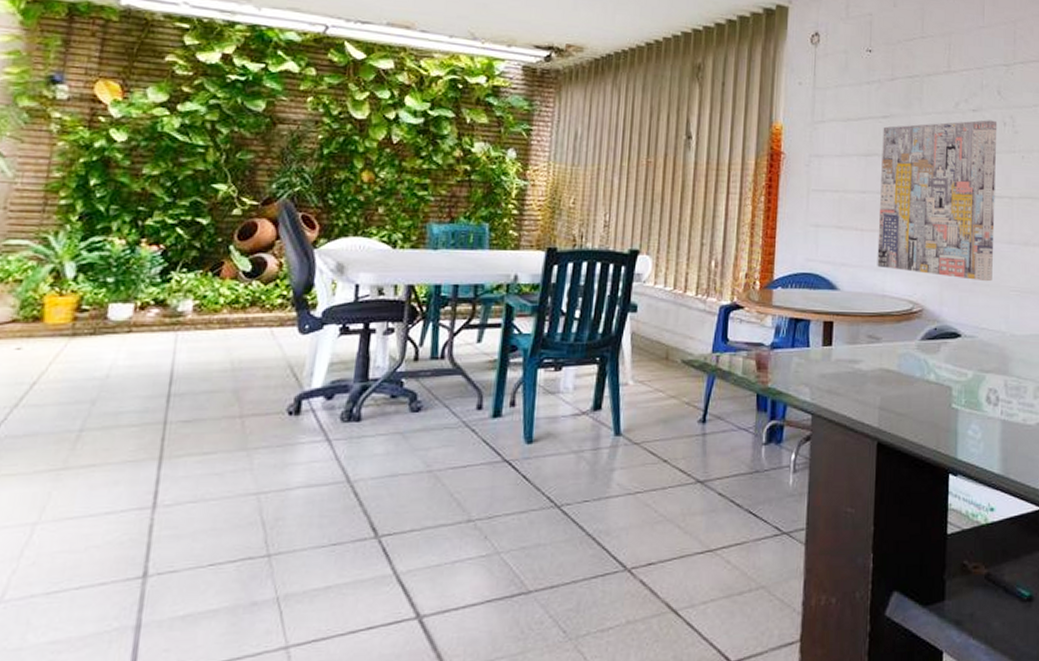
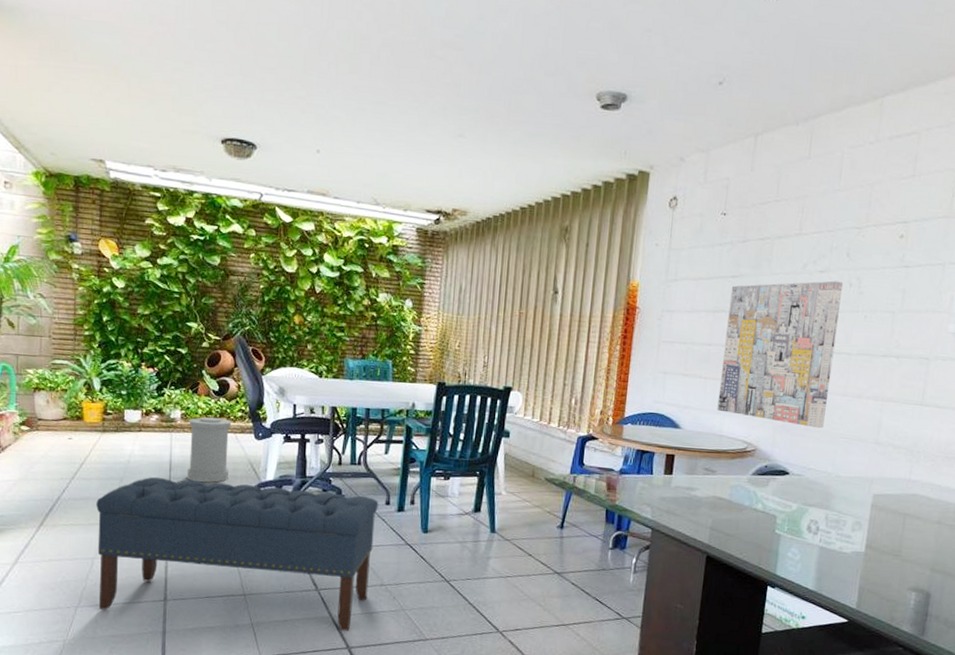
bench: none [34,395,467,602] -> present [96,477,378,631]
trash can: none [194,306,267,398] -> present [186,416,232,483]

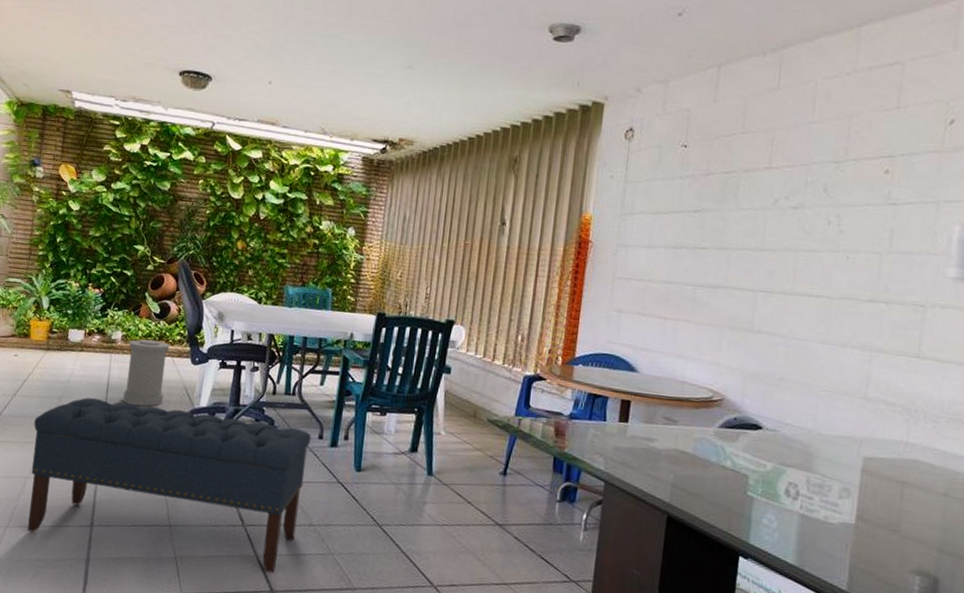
wall art: present [717,281,844,429] -> none [678,217,821,380]

